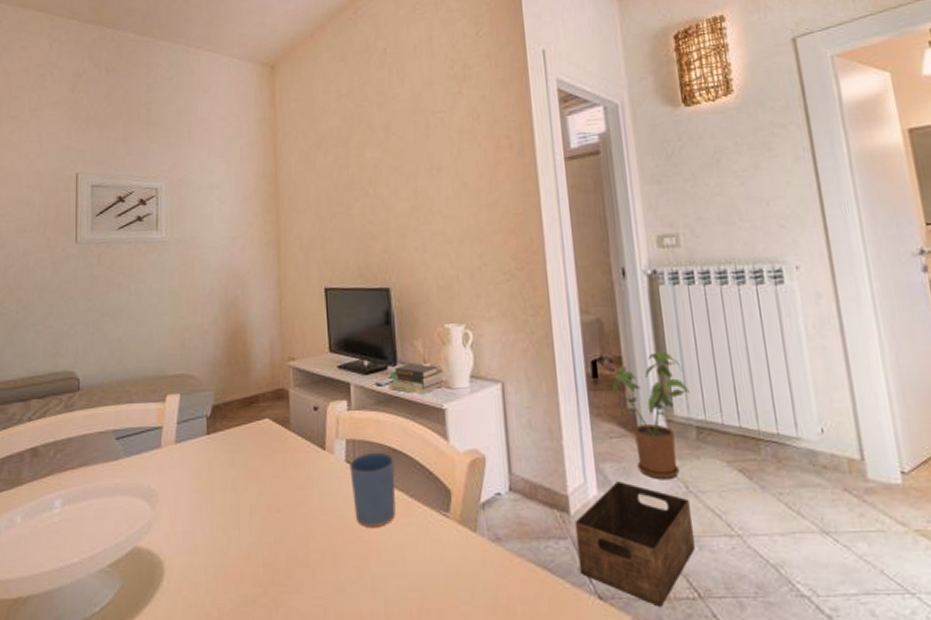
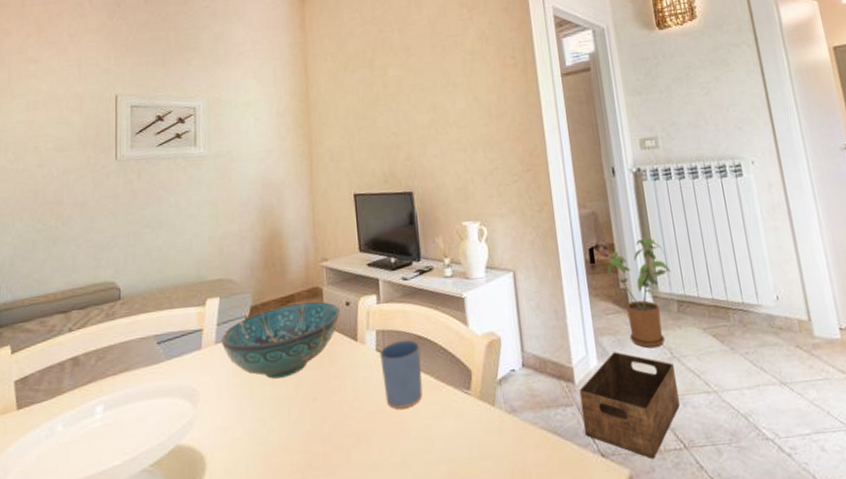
decorative bowl: none [181,404,308,485] -> present [220,301,341,379]
books: present [388,363,444,395] -> none [413,258,463,287]

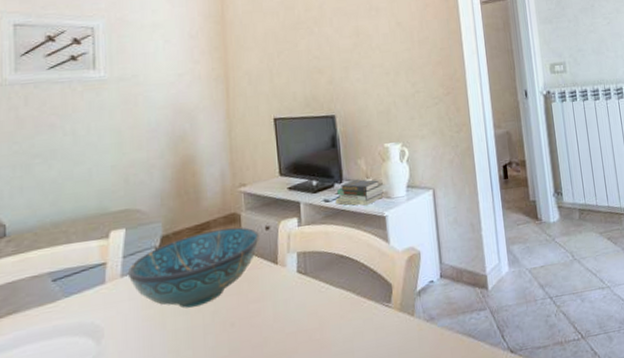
mug: present [380,339,423,409] -> none [301,259,344,327]
books: none [413,258,463,287] -> present [335,179,384,207]
storage basket: present [579,352,680,459] -> none [492,258,579,351]
house plant: present [606,236,671,348] -> none [518,153,574,253]

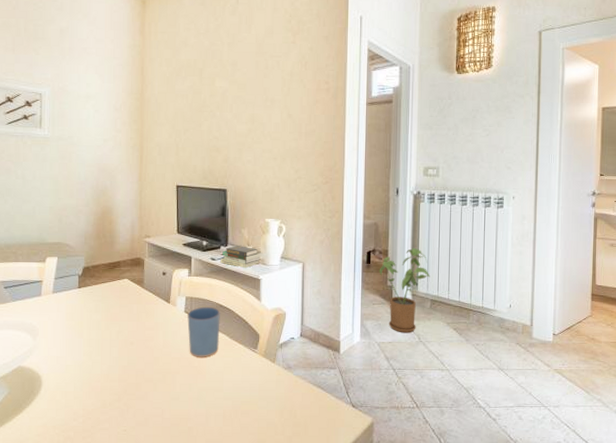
decorative bowl: present [127,227,261,308] -> none [57,269,158,325]
mug: none [301,259,344,327] -> present [187,306,220,357]
house plant: none [518,153,574,253] -> present [379,247,430,333]

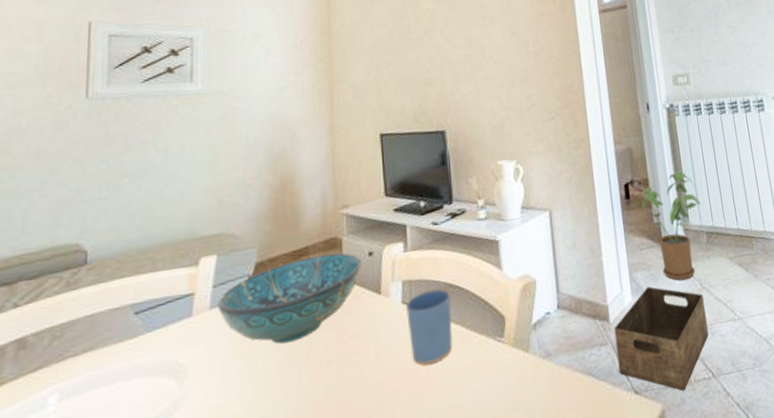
decorative bowl: none [57,269,158,325] -> present [217,253,363,344]
books: present [220,246,262,269] -> none [444,200,497,230]
storage basket: none [342,333,419,413] -> present [614,286,709,391]

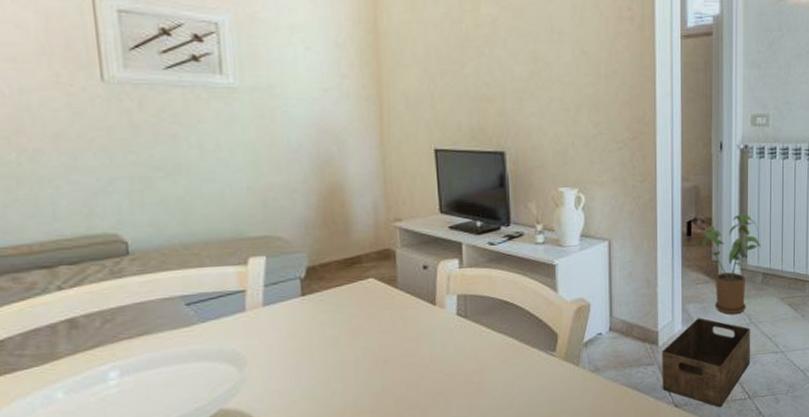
decorative bowl: present [217,253,363,344] -> none [269,264,417,342]
mug: present [406,289,452,365] -> none [461,304,506,370]

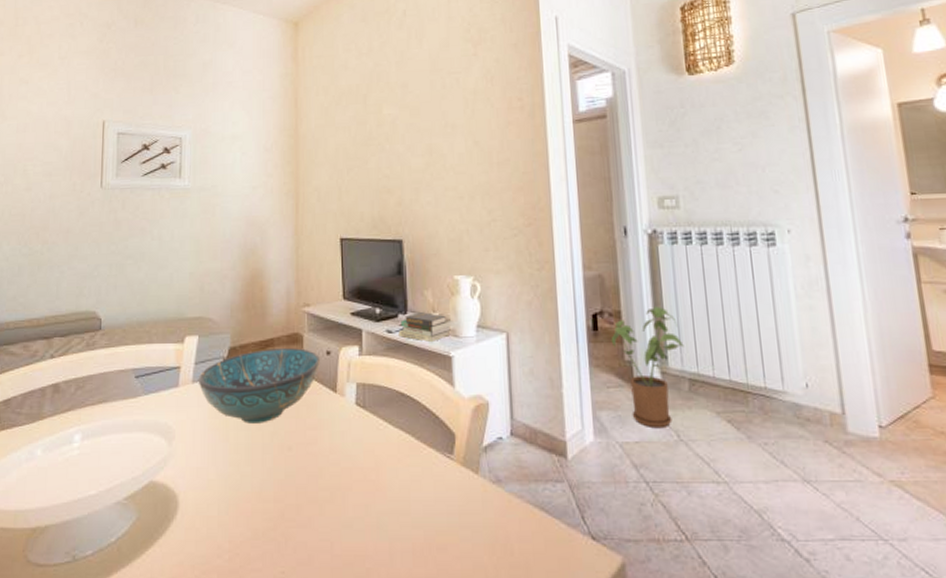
decorative bowl: none [269,264,417,342] -> present [198,348,321,423]
books: none [501,224,556,253] -> present [398,312,452,343]
storage basket: present [661,318,750,408] -> none [571,429,684,548]

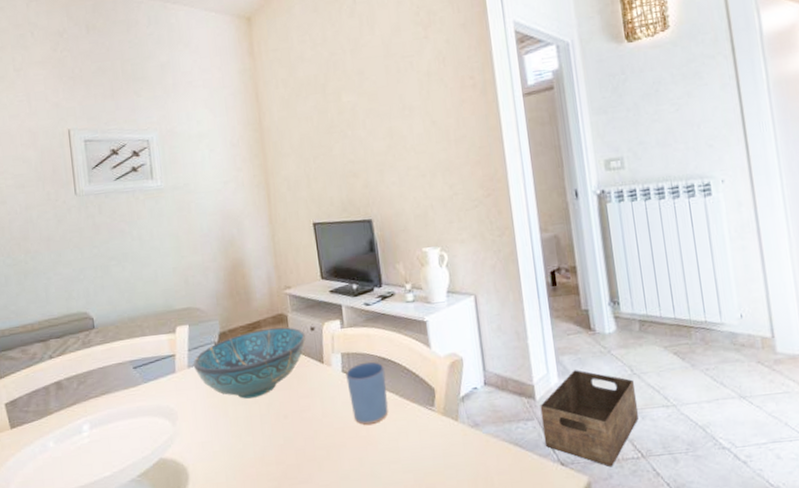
mug: none [359,395,403,467] -> present [346,361,388,425]
books: present [398,312,452,343] -> none [375,284,424,311]
storage basket: none [571,429,684,548] -> present [540,370,639,467]
house plant: present [611,306,684,429] -> none [568,259,634,366]

